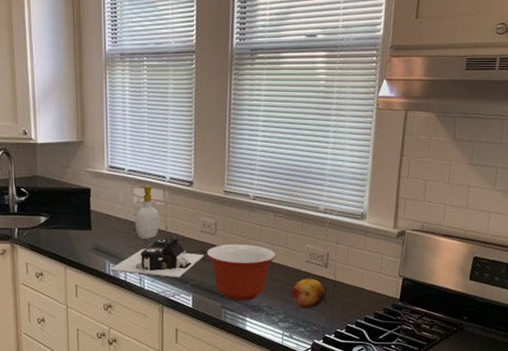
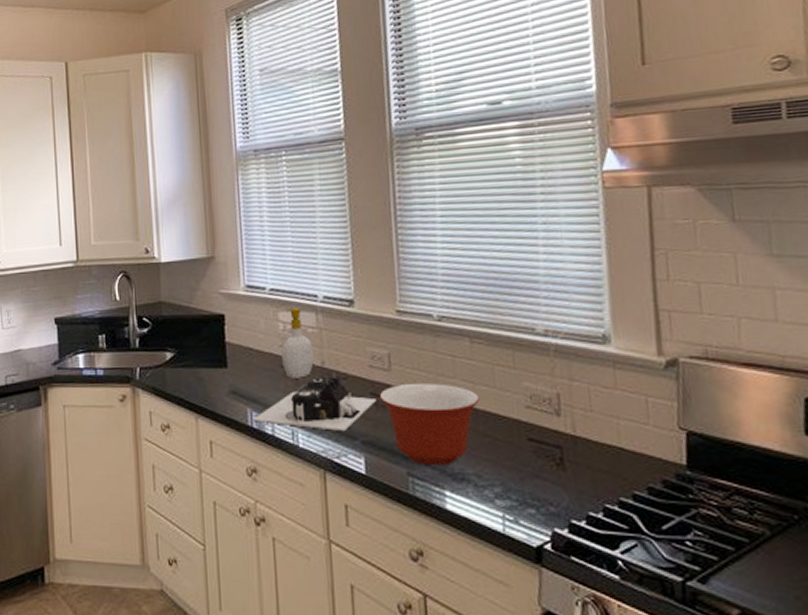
fruit: present [291,278,326,309] -> none [508,432,564,479]

